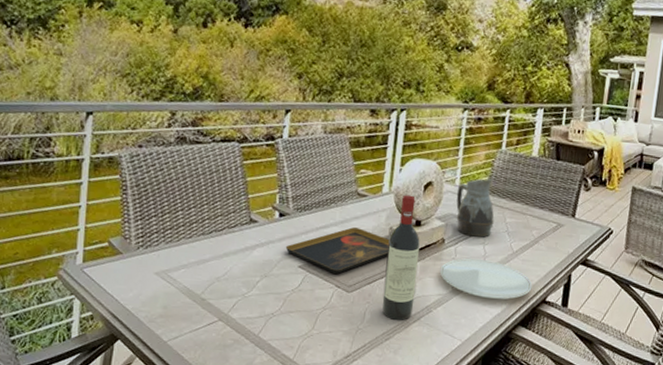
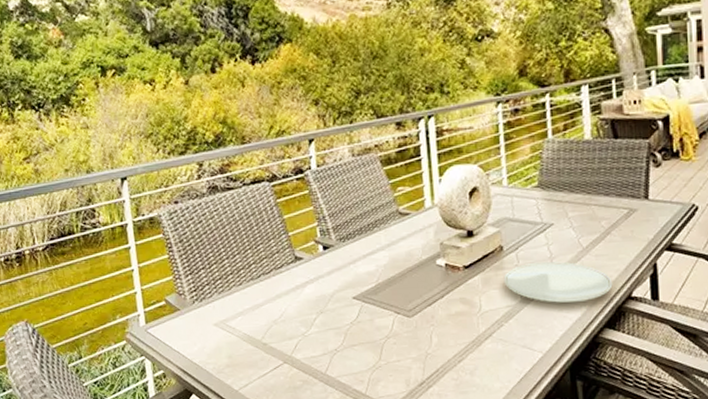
decorative tray: present [285,227,390,275] -> none [335,248,445,301]
wine bottle: present [382,195,420,320] -> none [441,205,483,340]
pitcher: present [456,178,495,238] -> none [506,172,555,239]

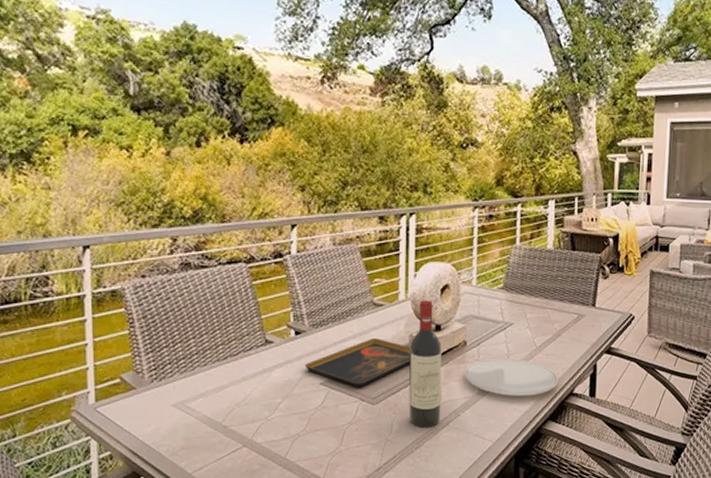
decorative tray: none [335,248,445,301] -> present [304,338,411,388]
wine bottle: none [441,205,483,340] -> present [409,300,442,427]

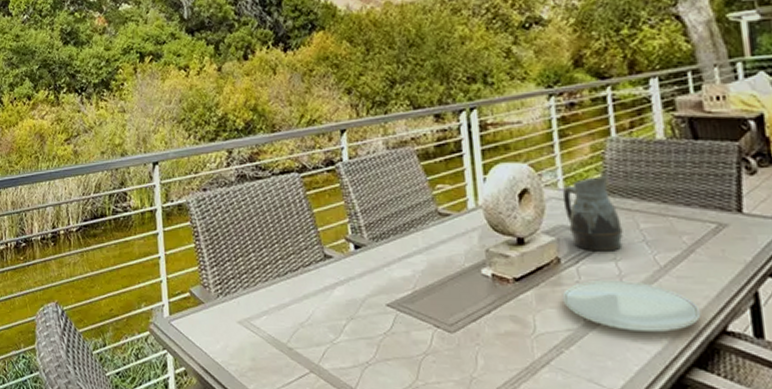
decorative tray: present [304,338,411,388] -> none [367,254,491,312]
wine bottle: present [409,300,442,427] -> none [487,208,538,365]
pitcher: none [474,275,515,336] -> present [562,175,623,251]

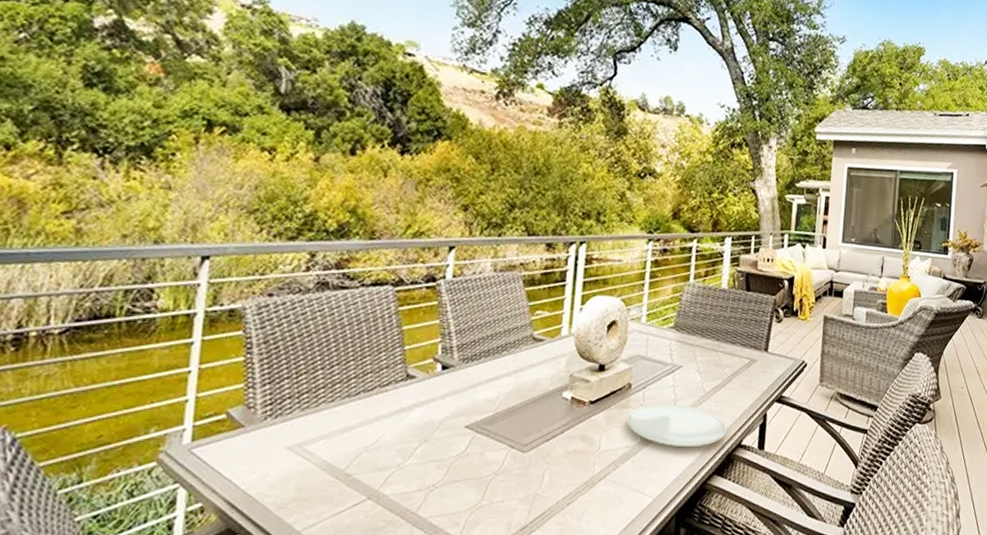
pitcher: present [562,175,623,251] -> none [642,313,684,379]

